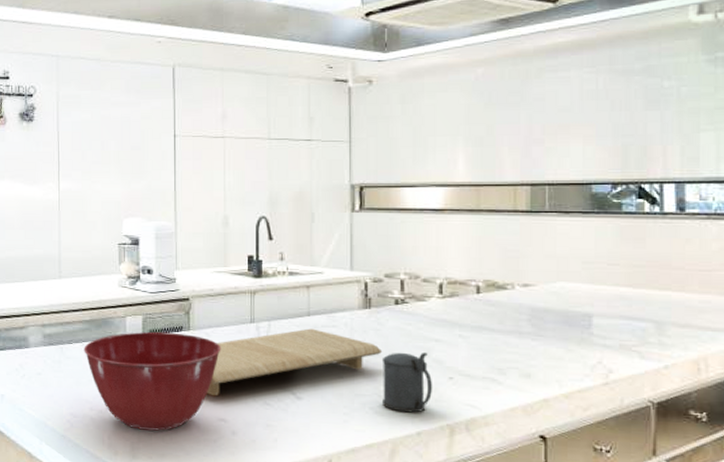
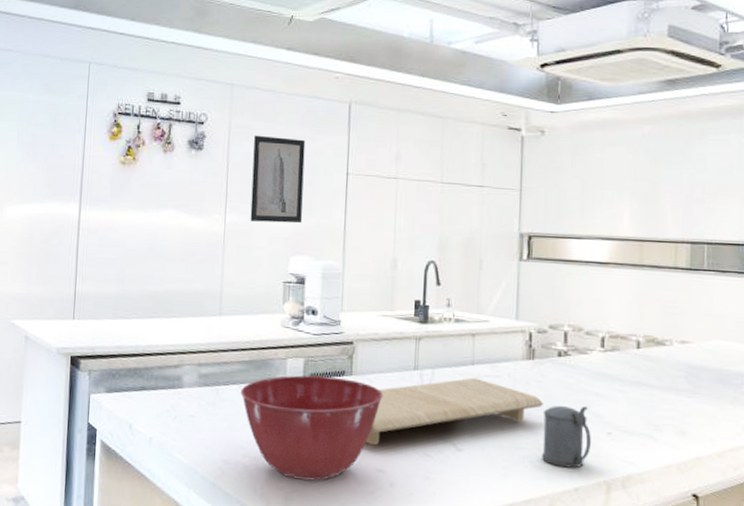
wall art: none [82,103,134,187] -> present [250,135,306,224]

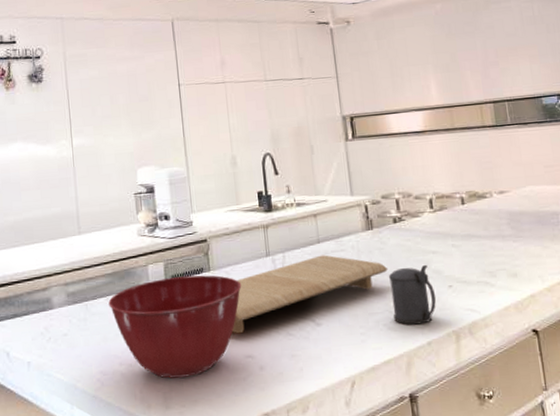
wall art: present [250,135,306,224] -> none [89,59,144,142]

